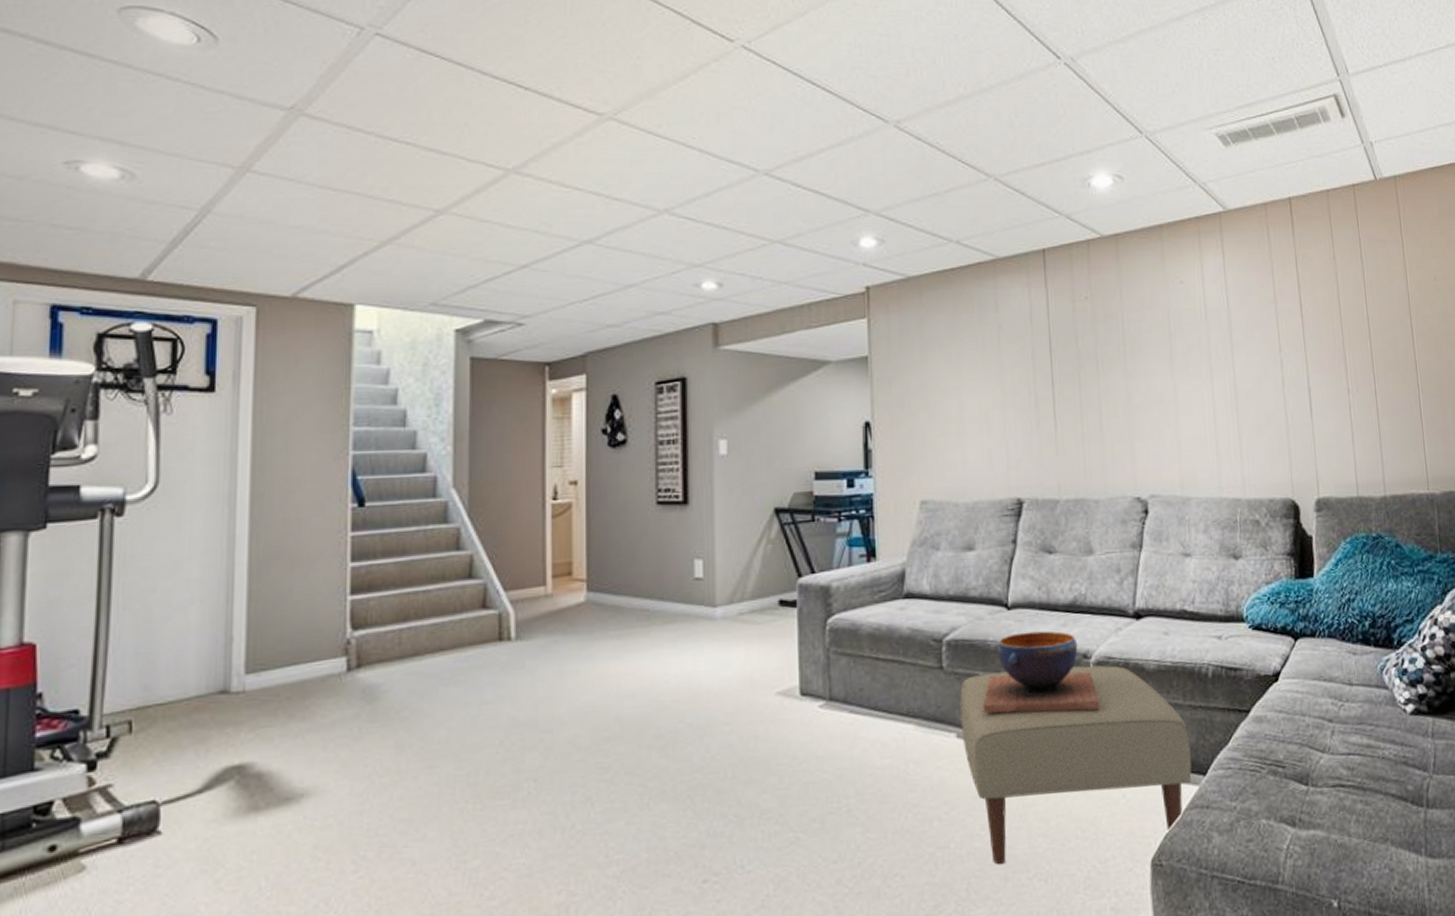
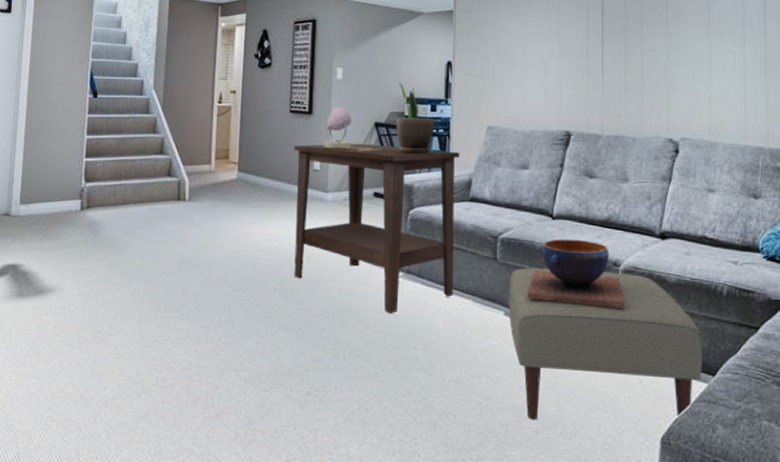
side table: none [665,536,891,758] -> present [293,143,459,314]
table lamp: none [706,491,786,549] -> present [323,106,381,152]
potted plant: none [803,452,853,544] -> present [396,82,434,154]

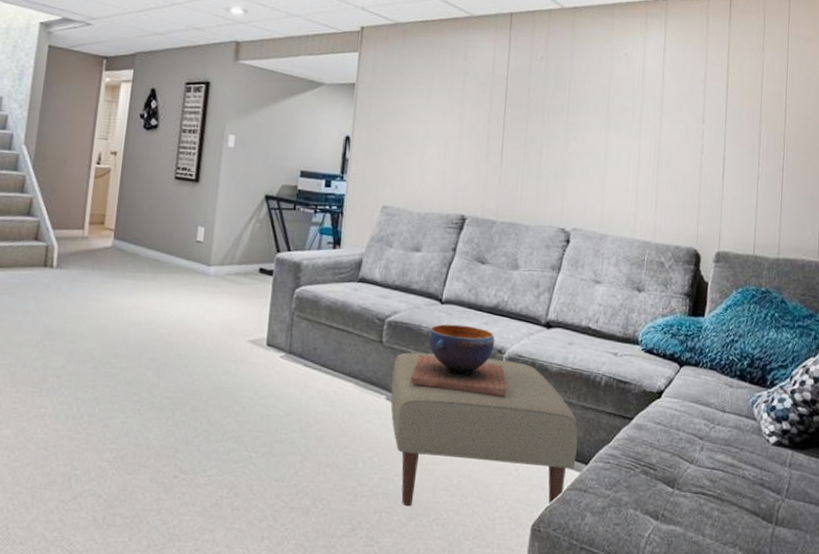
side table: present [293,143,459,314] -> none [168,214,352,396]
table lamp: present [323,106,381,152] -> none [209,175,271,226]
potted plant: present [396,82,434,154] -> none [287,154,328,231]

